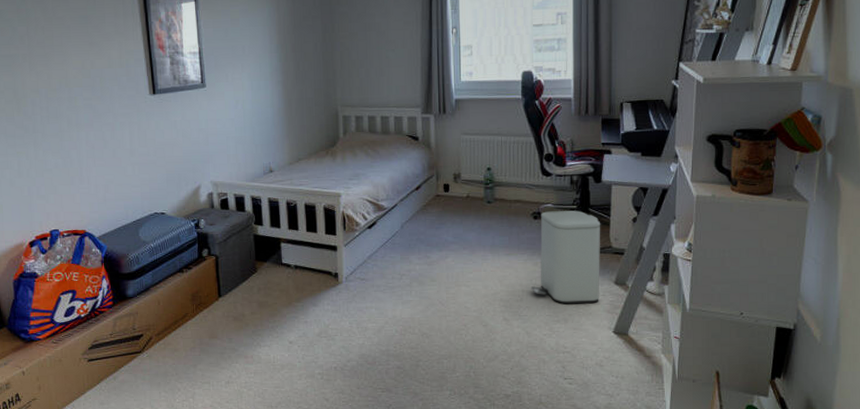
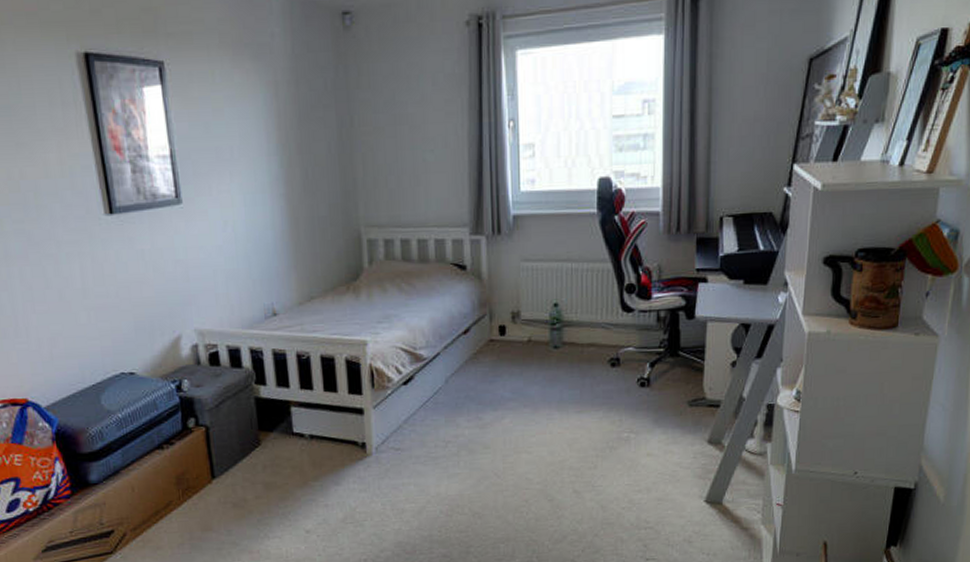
pedal bin: present [531,210,601,304] -> none [607,354,693,471]

